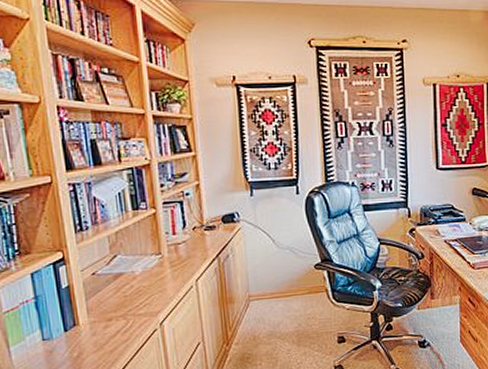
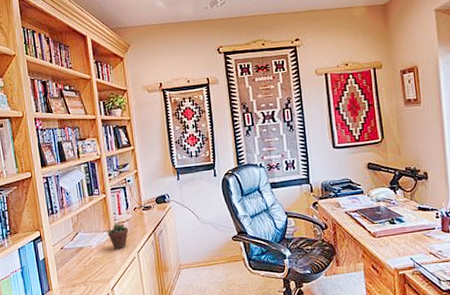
succulent plant: none [157,237,186,277] -> present [108,217,129,250]

